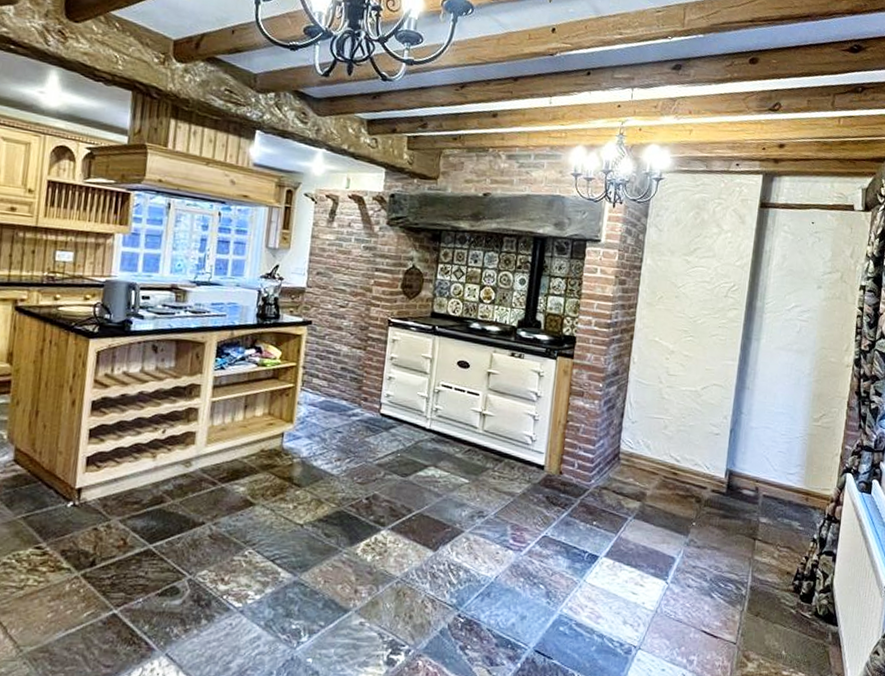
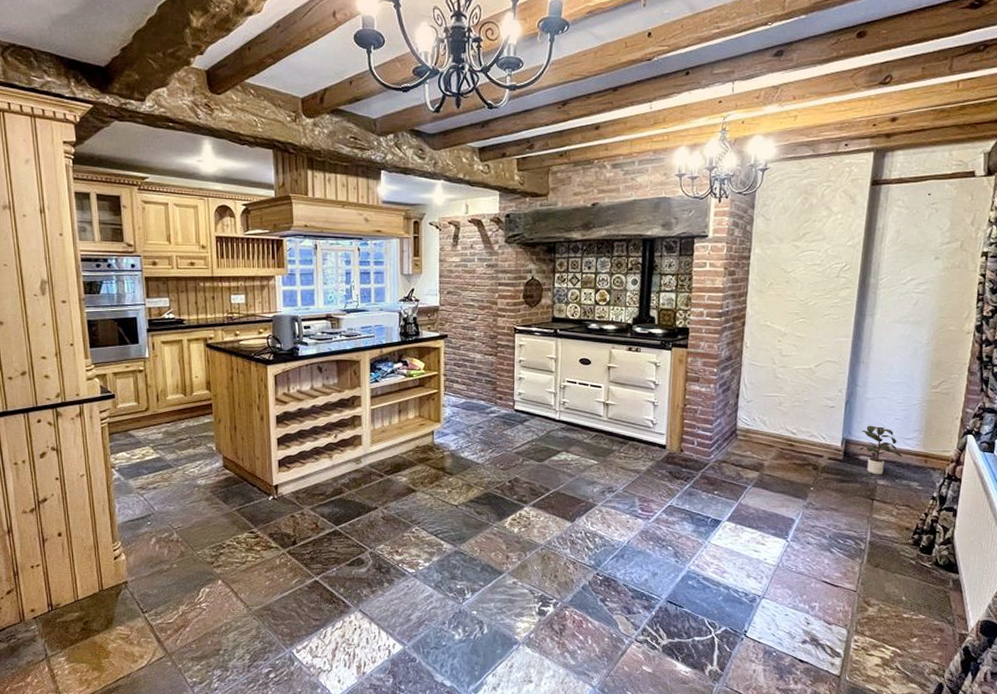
potted plant: none [743,456,785,512] -> present [860,425,903,475]

